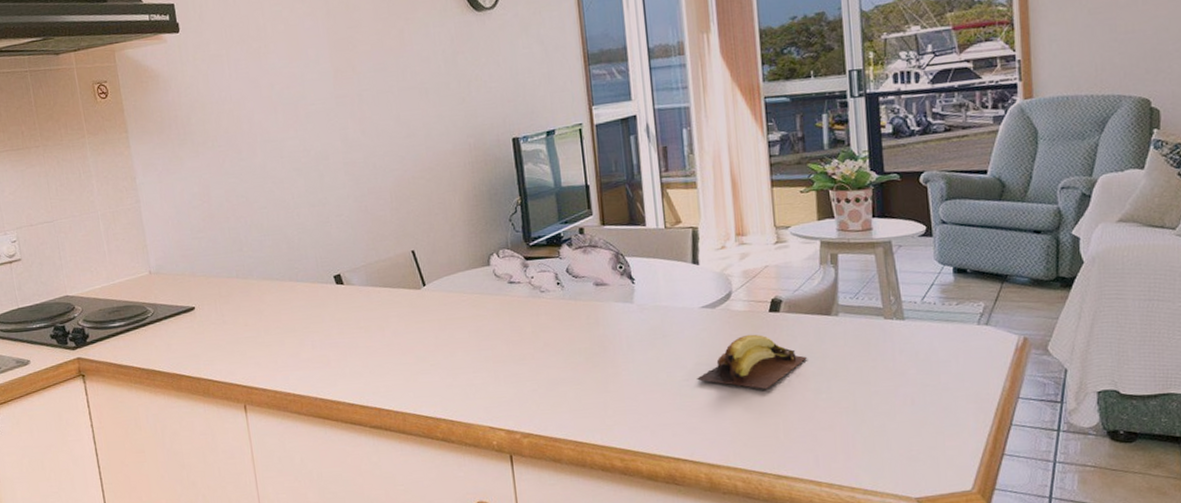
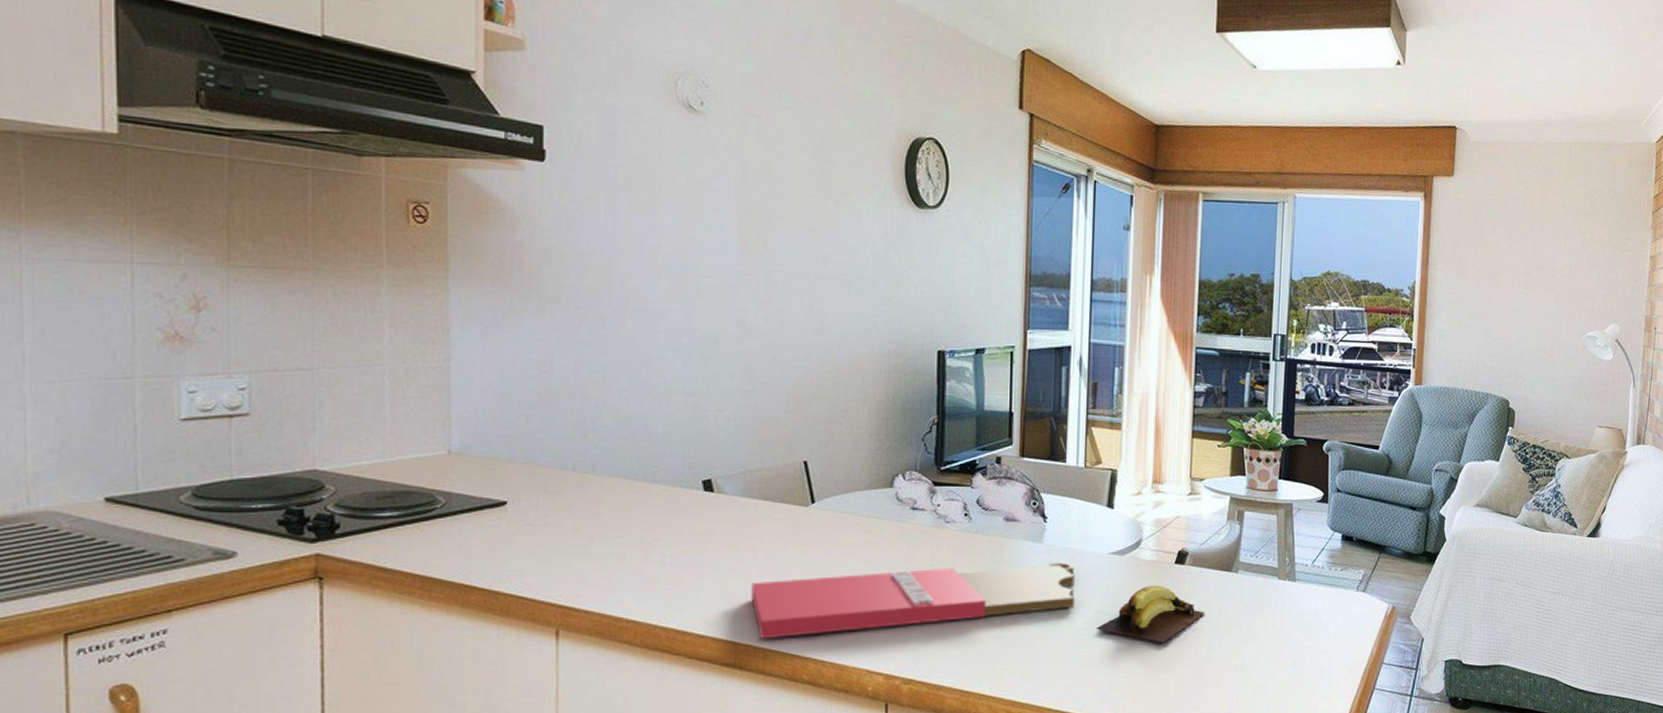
cutting board: none [384,319,672,405] -> present [751,561,1075,640]

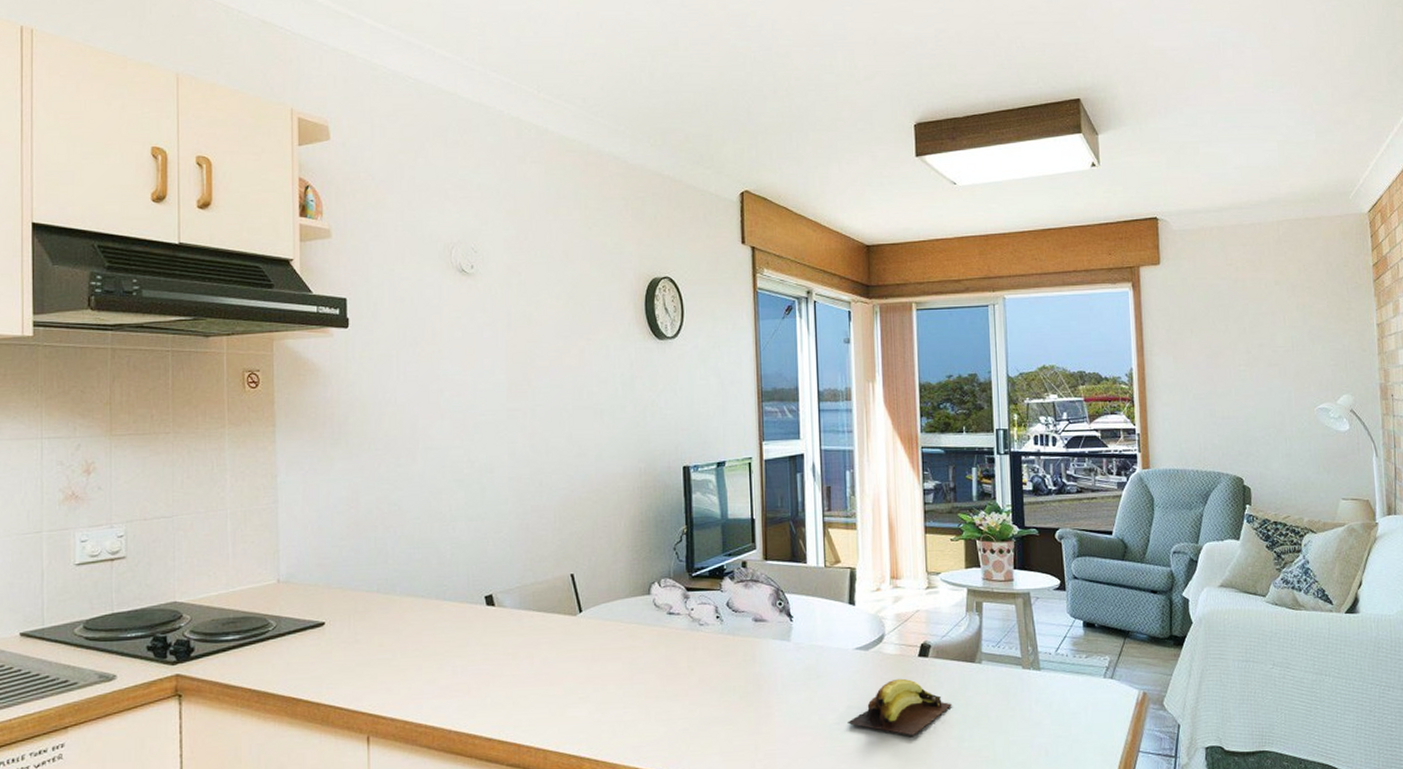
cutting board: present [751,561,1075,640] -> none [530,658,824,741]

